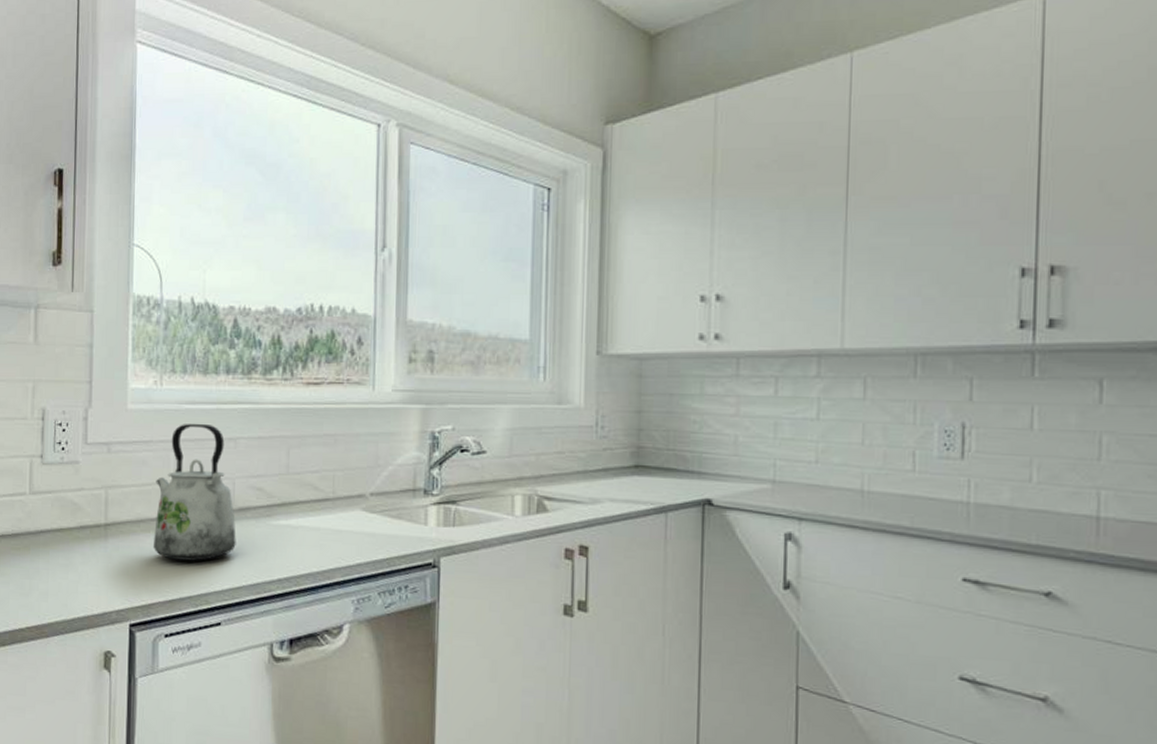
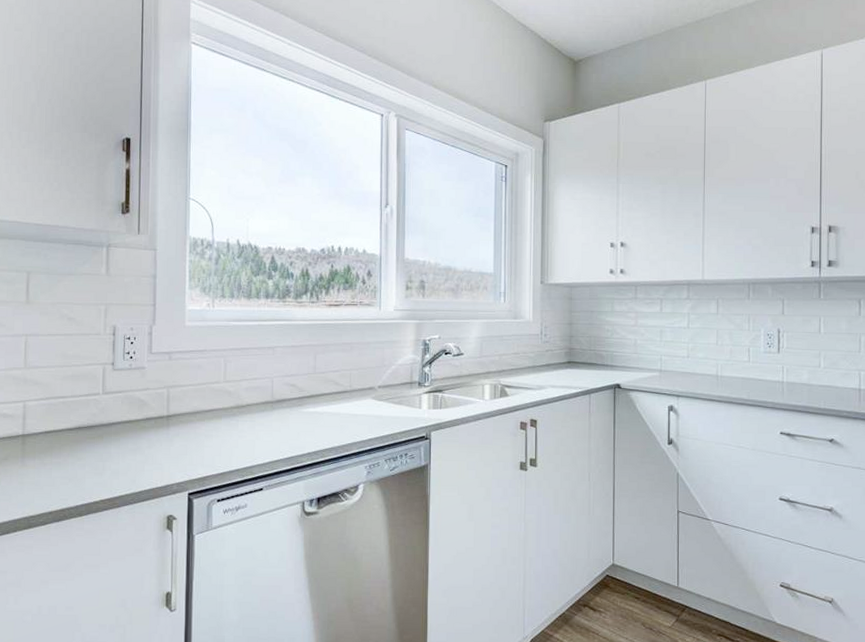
kettle: present [153,423,236,561] -> none [207,336,275,442]

